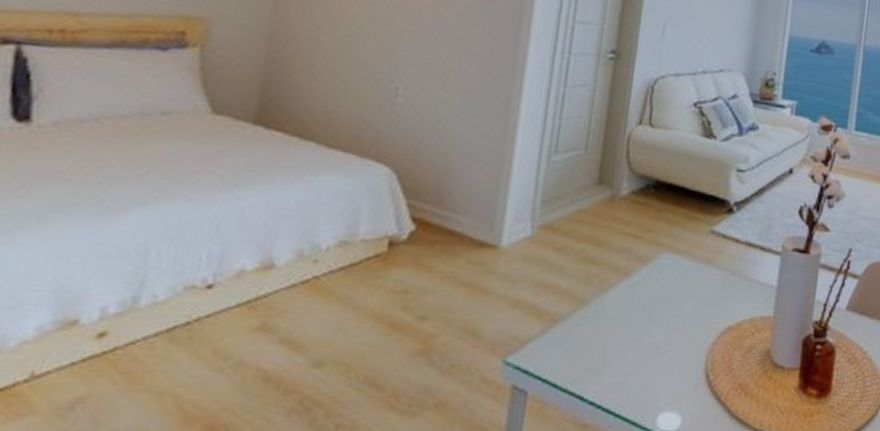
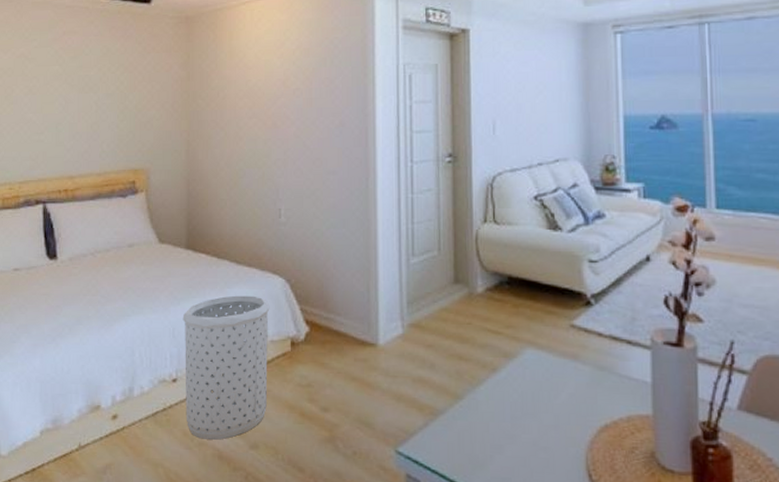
laundry basket: none [220,184,366,358] -> present [182,295,270,440]

